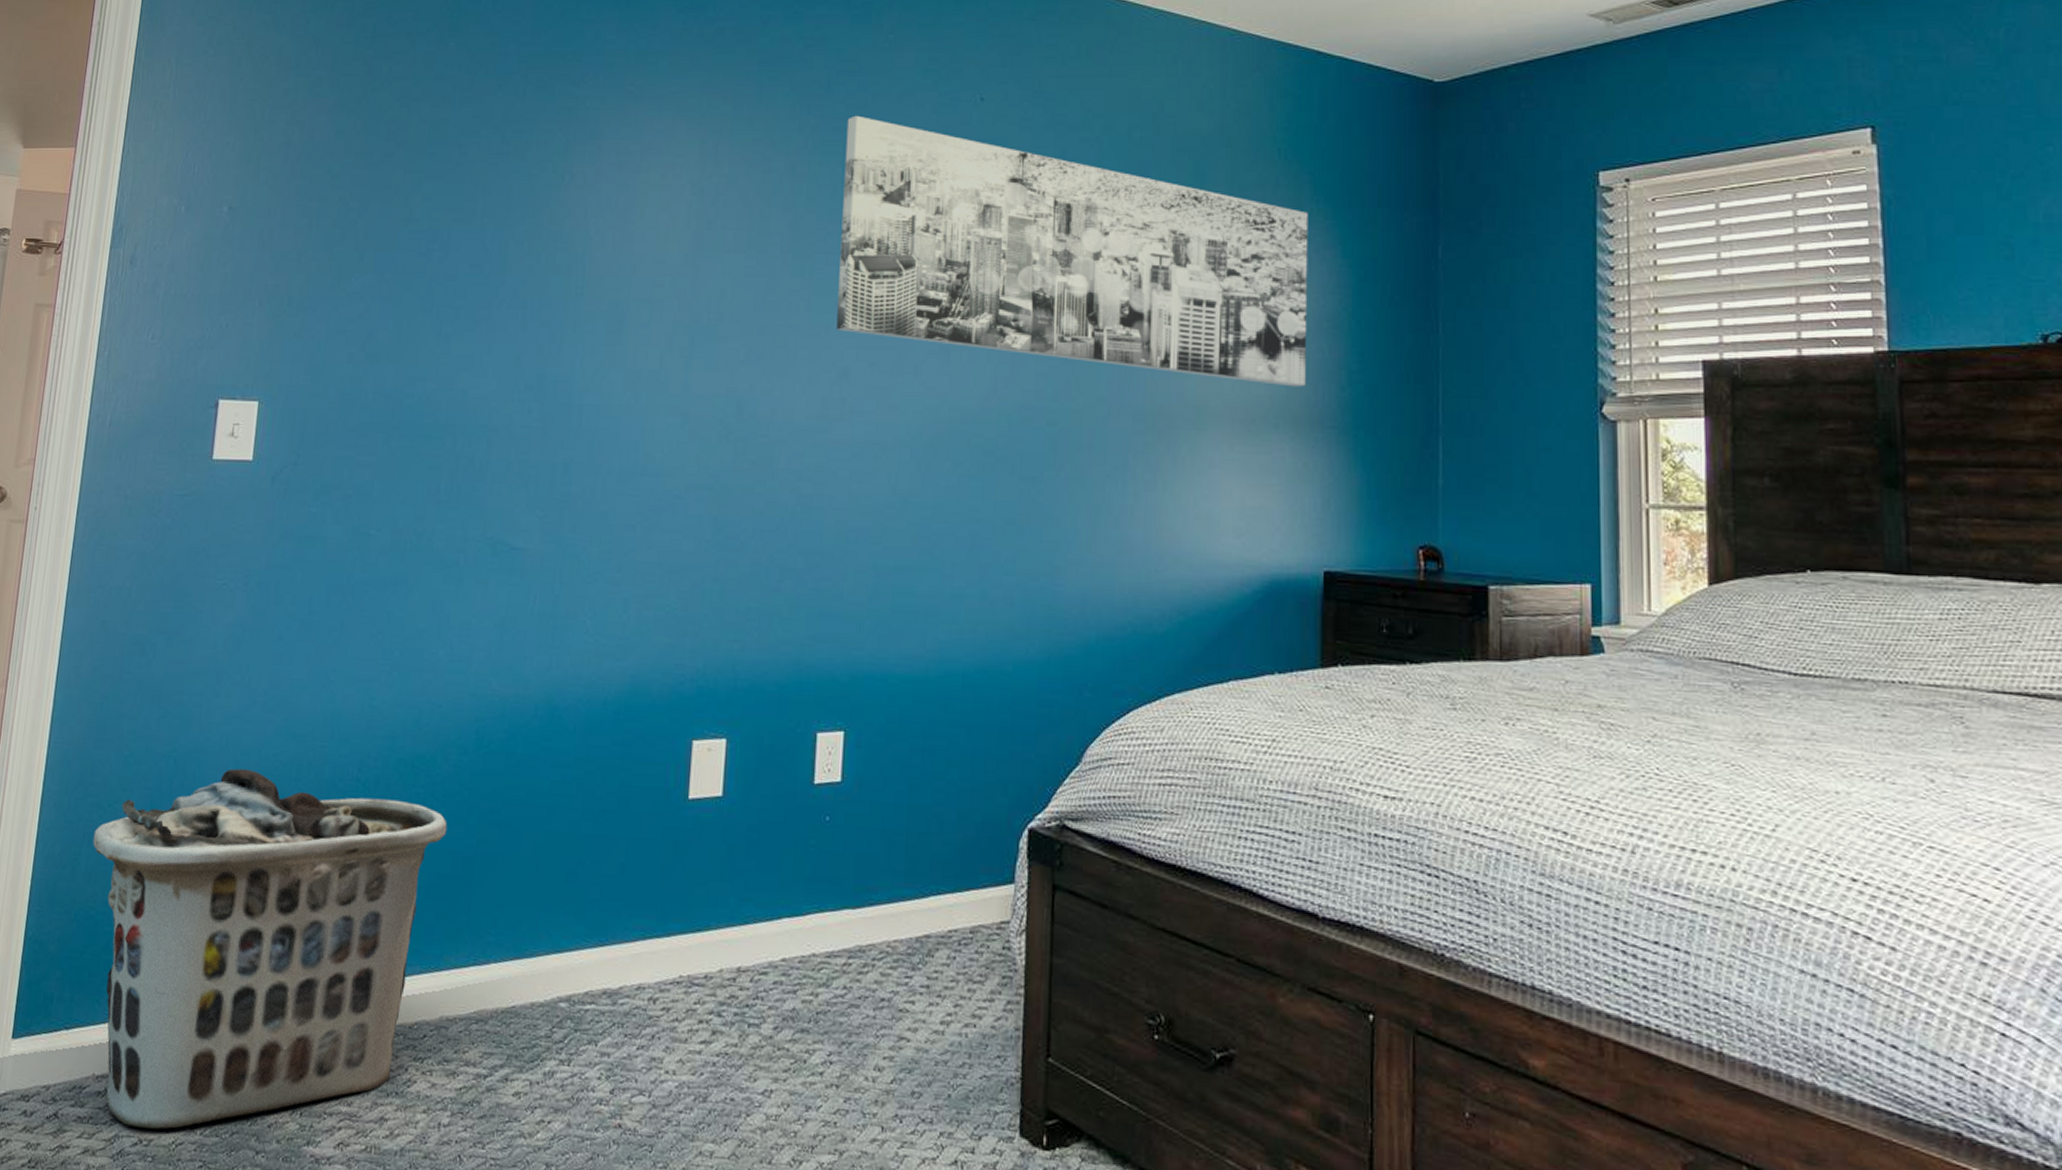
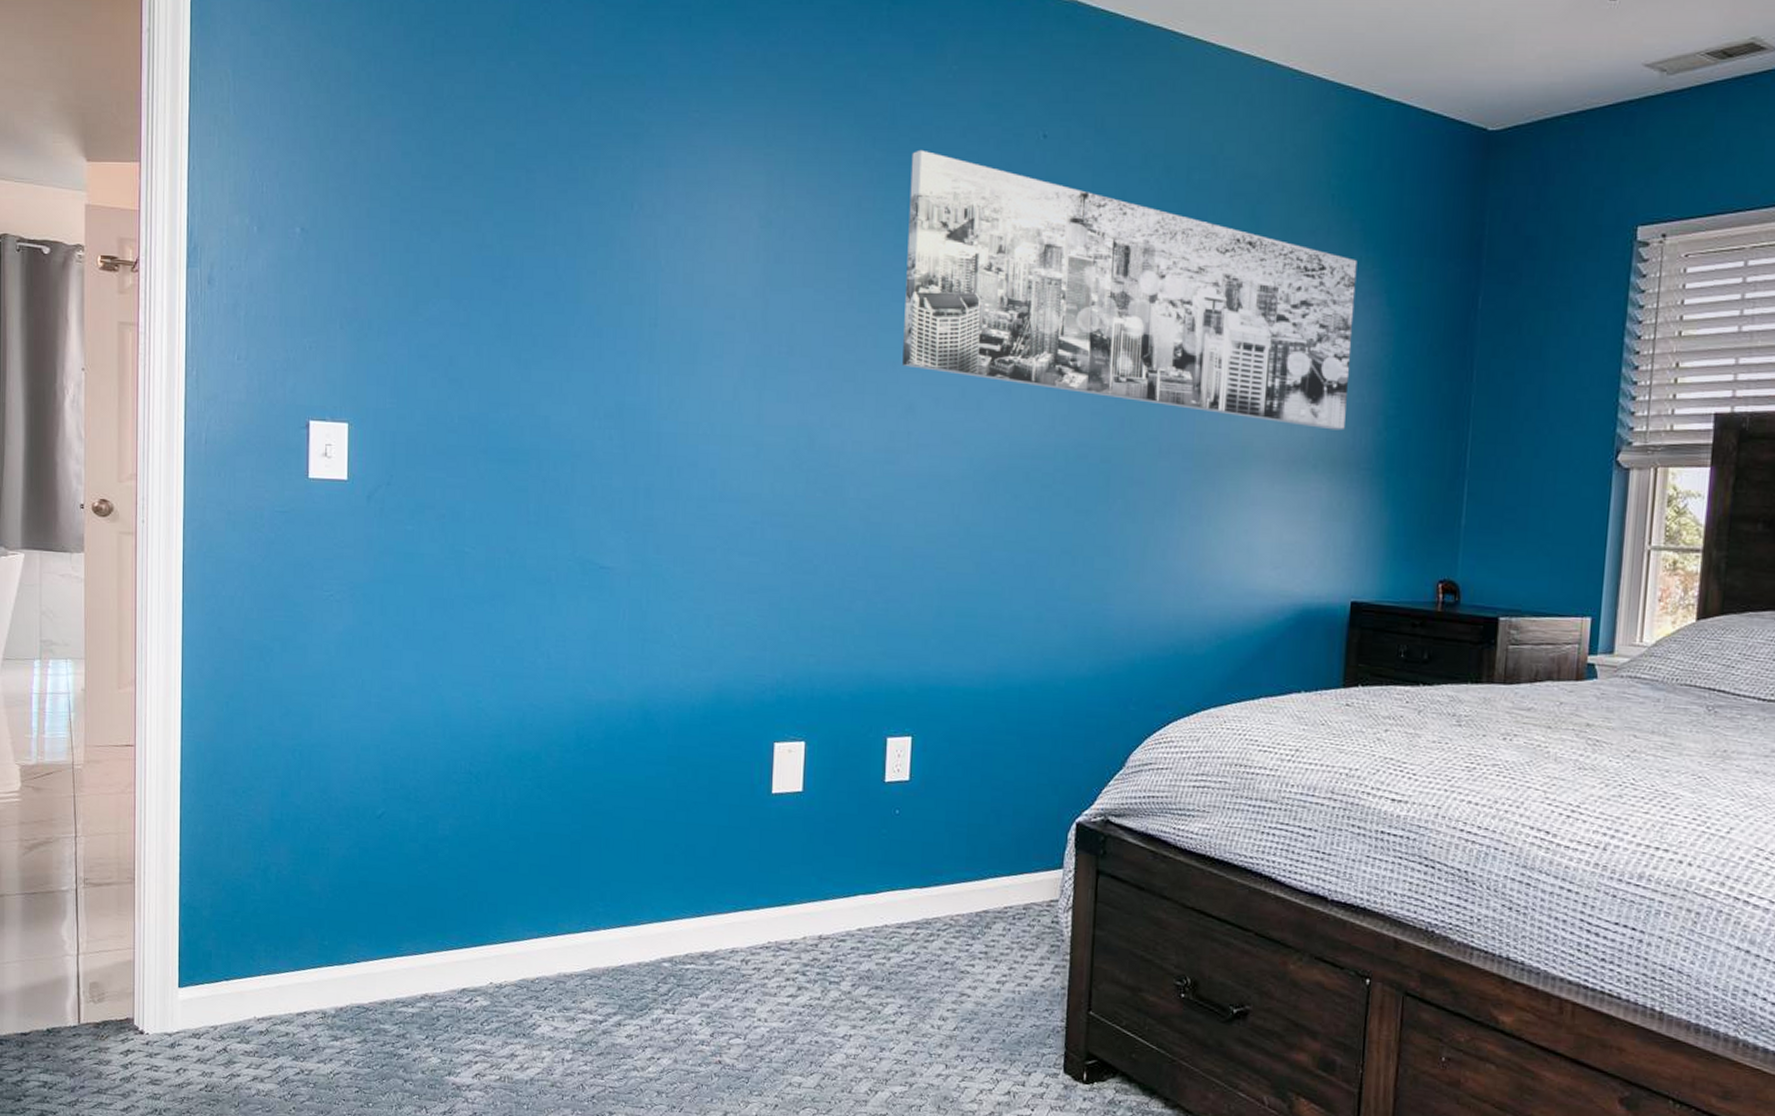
clothes hamper: present [93,768,447,1129] -> none [232,761,555,1062]

